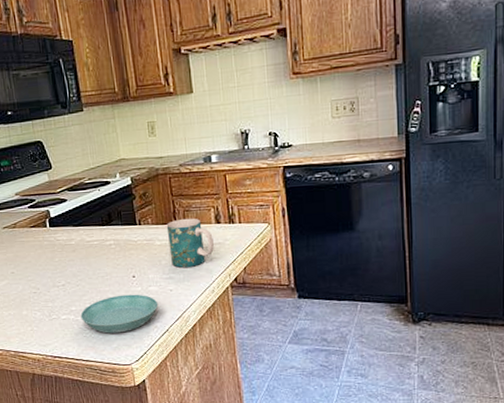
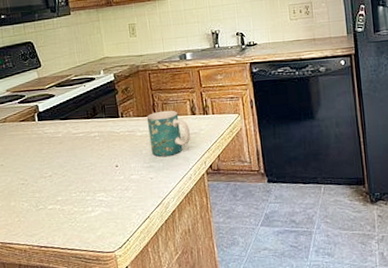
saucer: present [80,294,159,334] -> none [66,182,140,222]

